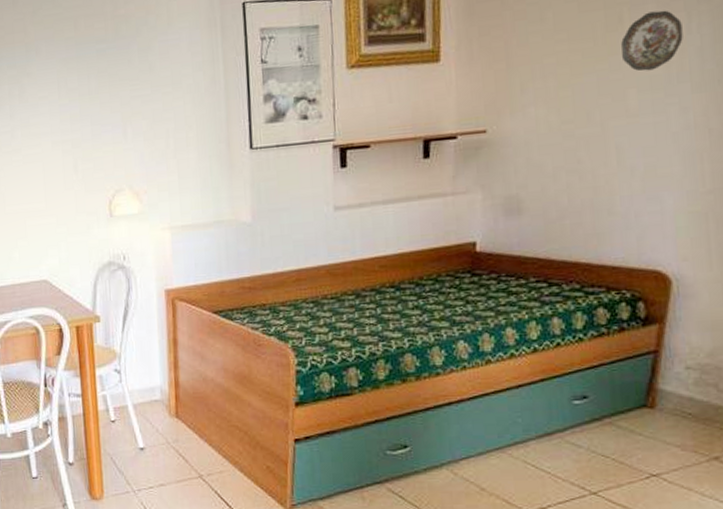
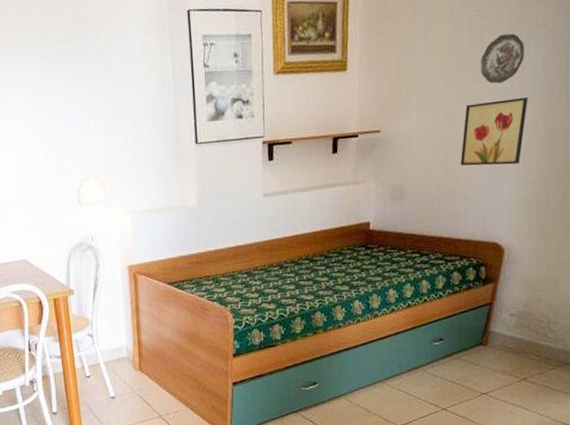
wall art: none [599,85,693,173] -> present [460,96,528,166]

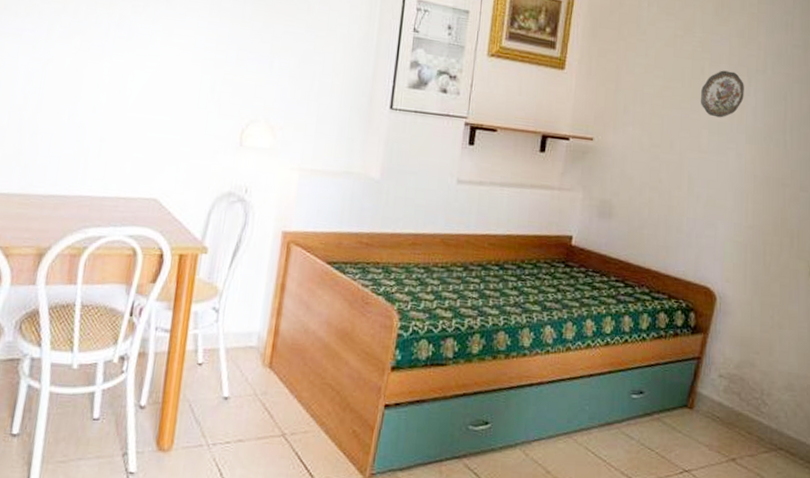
wall art: present [460,96,528,166] -> none [674,132,746,205]

